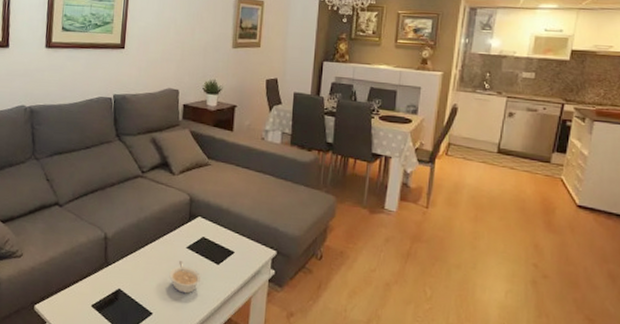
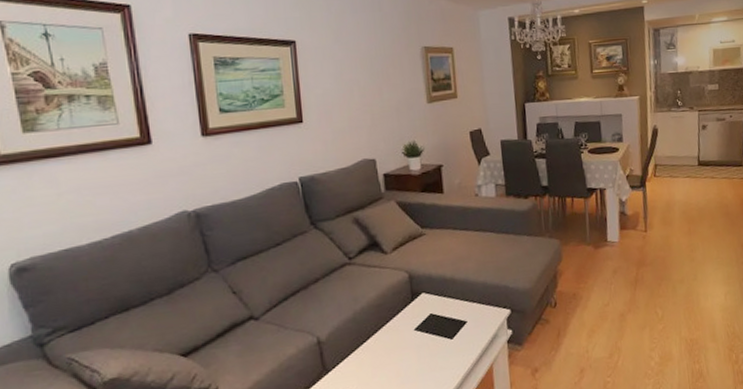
legume: present [169,261,201,294] -> none [400,345,437,381]

